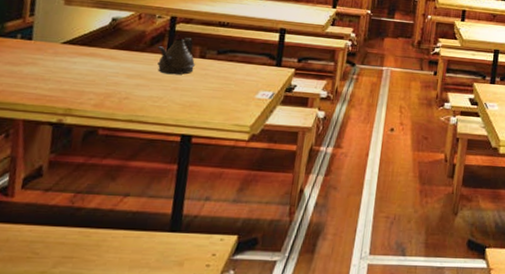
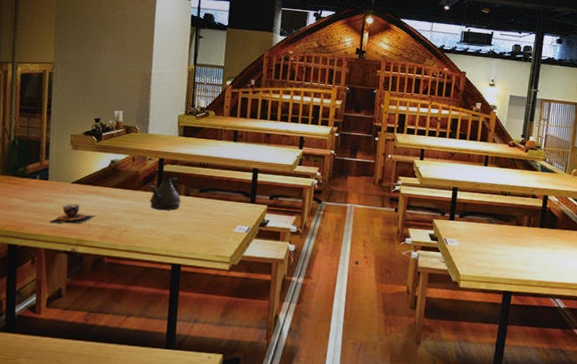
teacup: none [30,67,91,91] -> present [49,203,97,224]

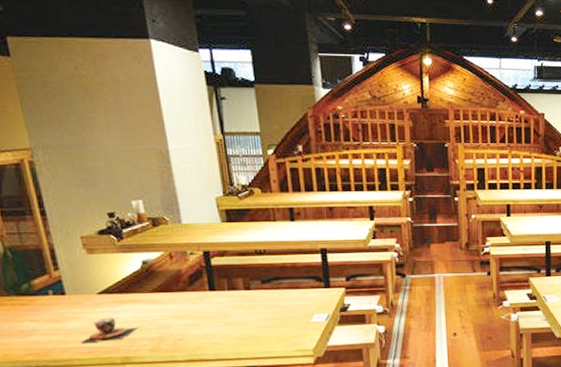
teapot: present [149,177,182,211] -> none [198,271,242,311]

